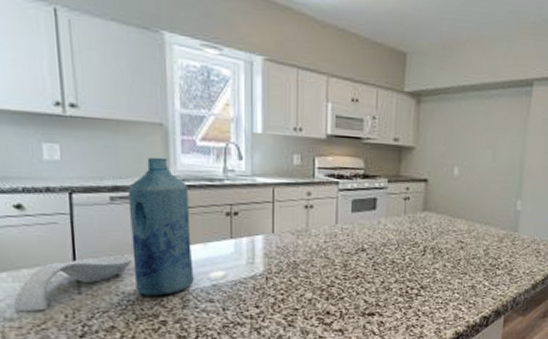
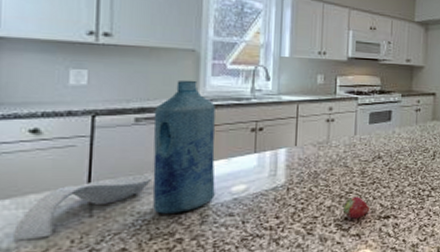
fruit: none [324,290,354,314] -> present [342,196,370,219]

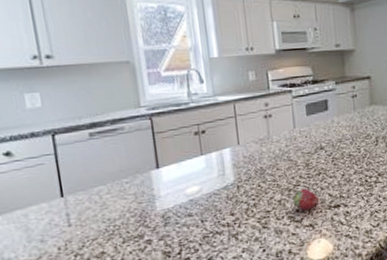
spoon rest: present [11,175,153,241] -> none [10,185,115,252]
bottle: present [152,80,215,214] -> none [103,91,172,219]

